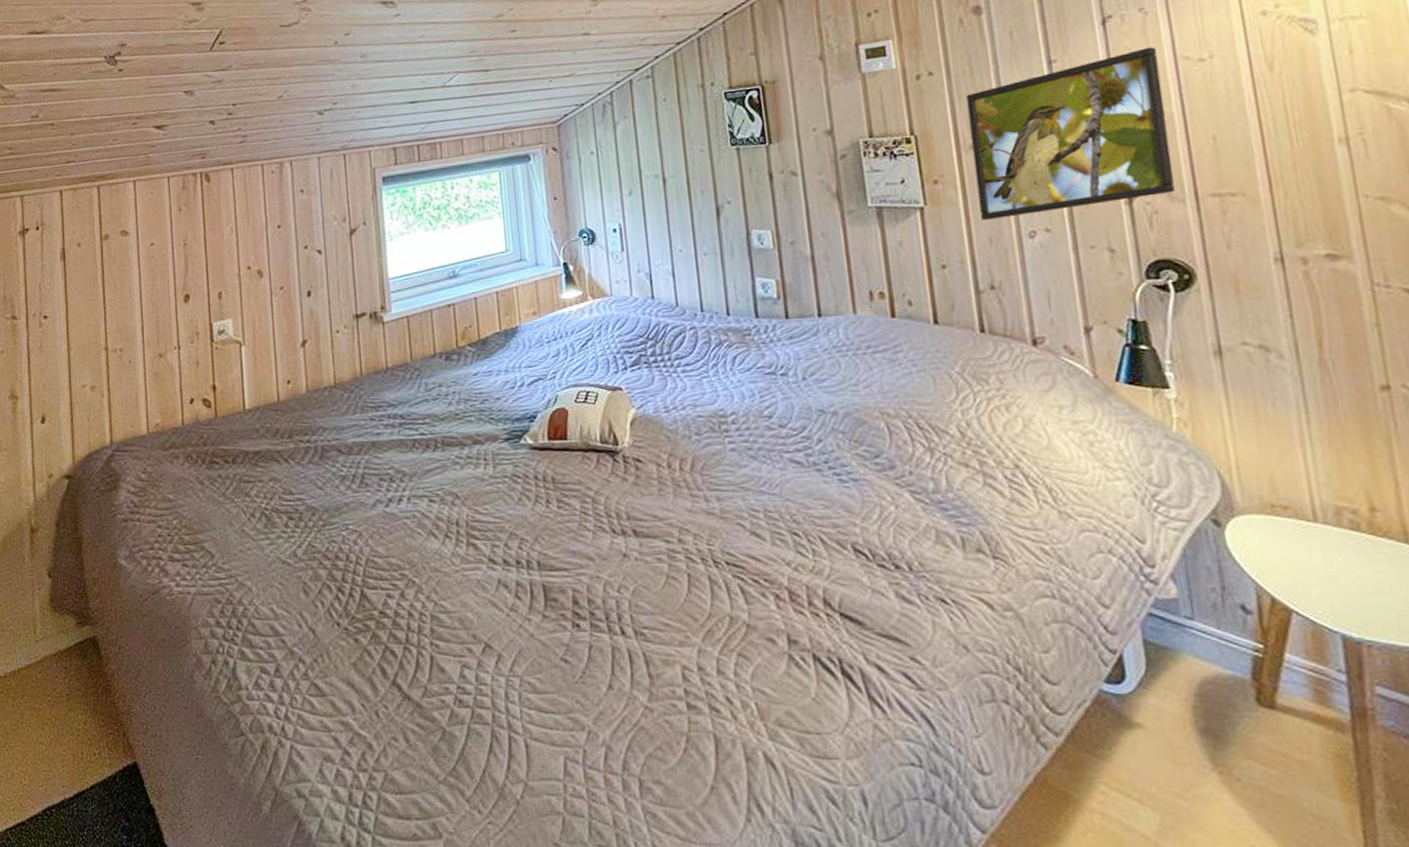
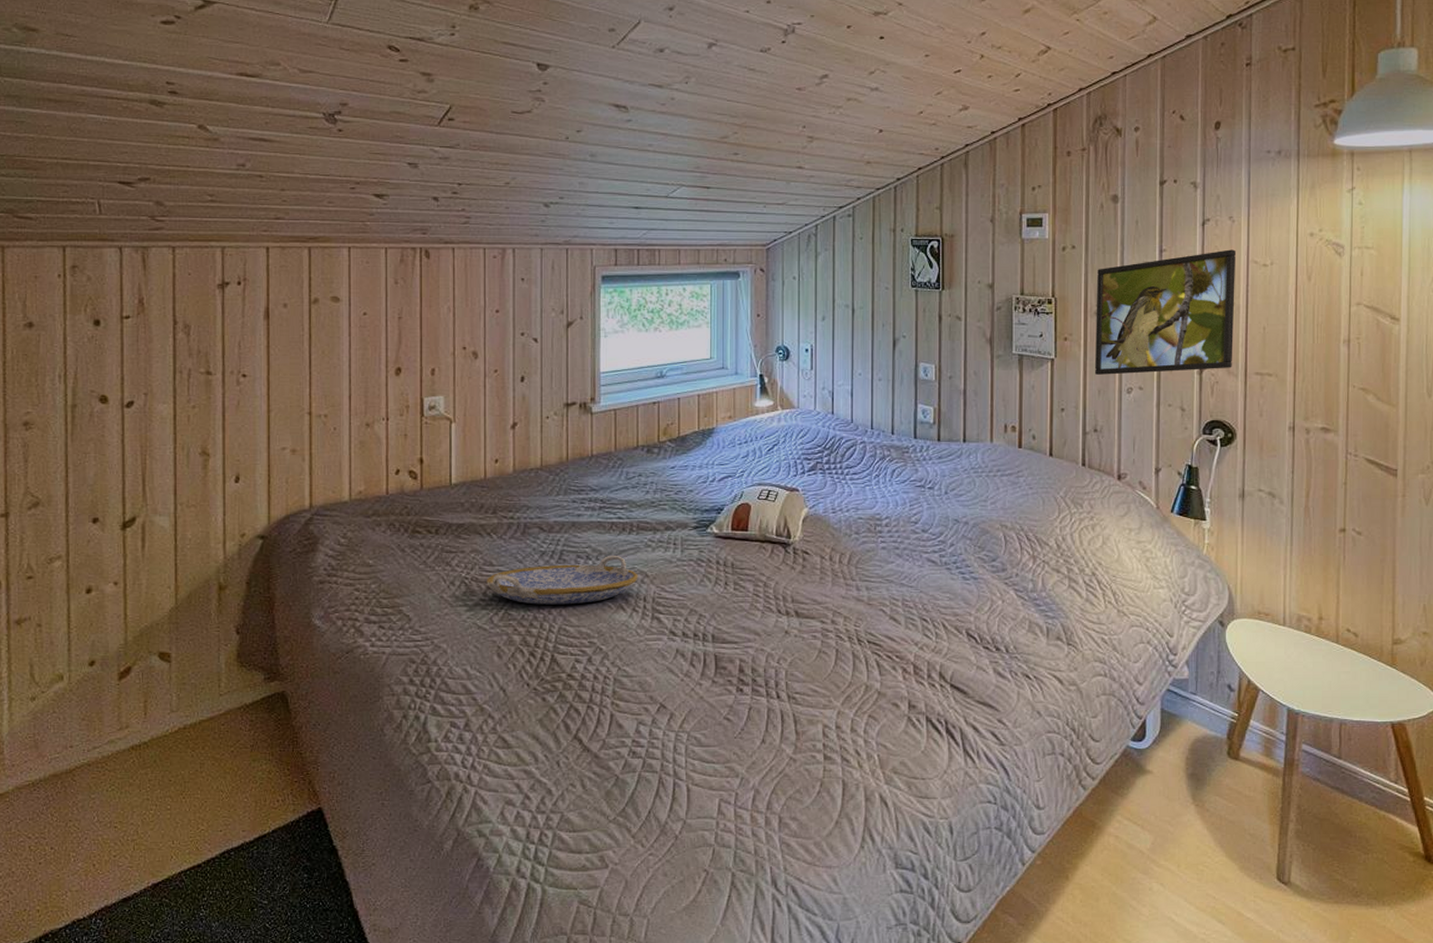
serving tray: none [287,475,448,535] -> present [486,555,638,605]

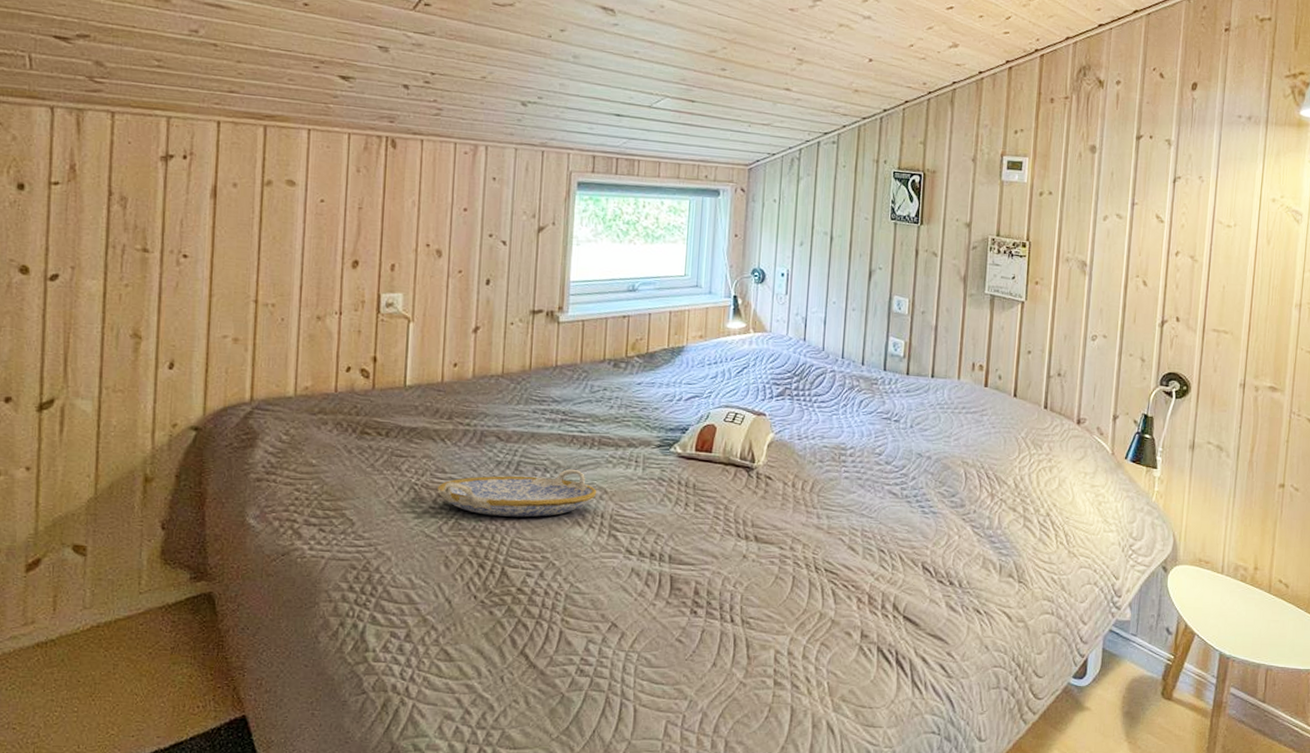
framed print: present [1094,249,1235,375] -> none [1062,208,1202,324]

